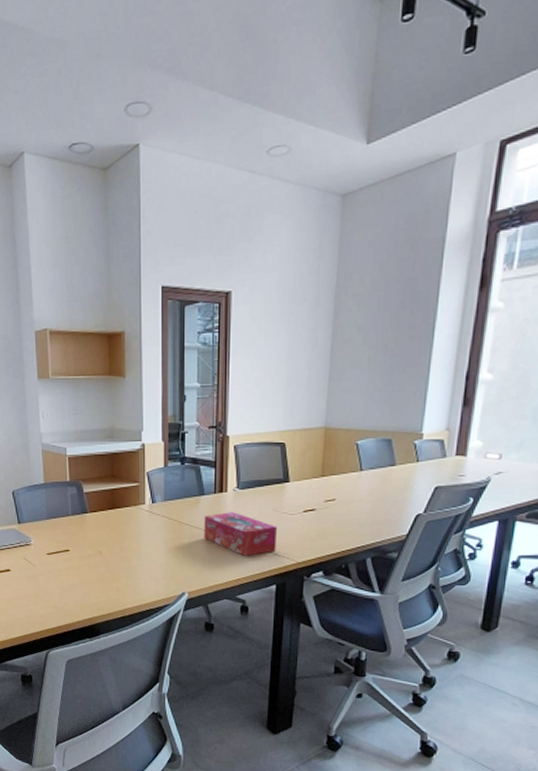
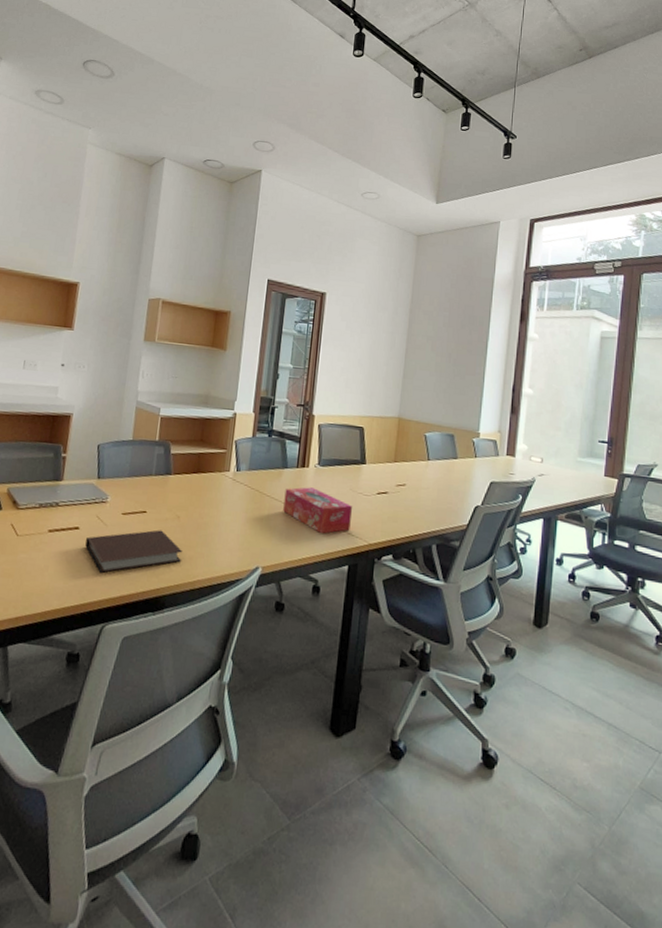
notebook: none [19,566,110,608] -> present [85,529,183,574]

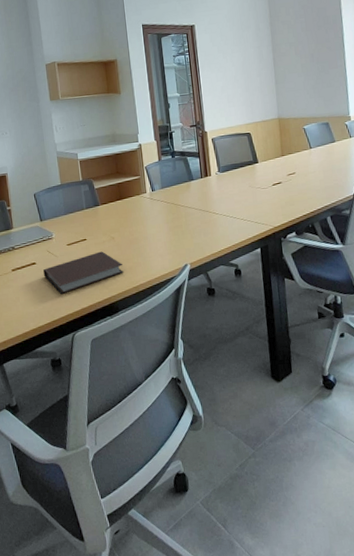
tissue box: present [283,487,352,534] -> none [195,191,256,227]

